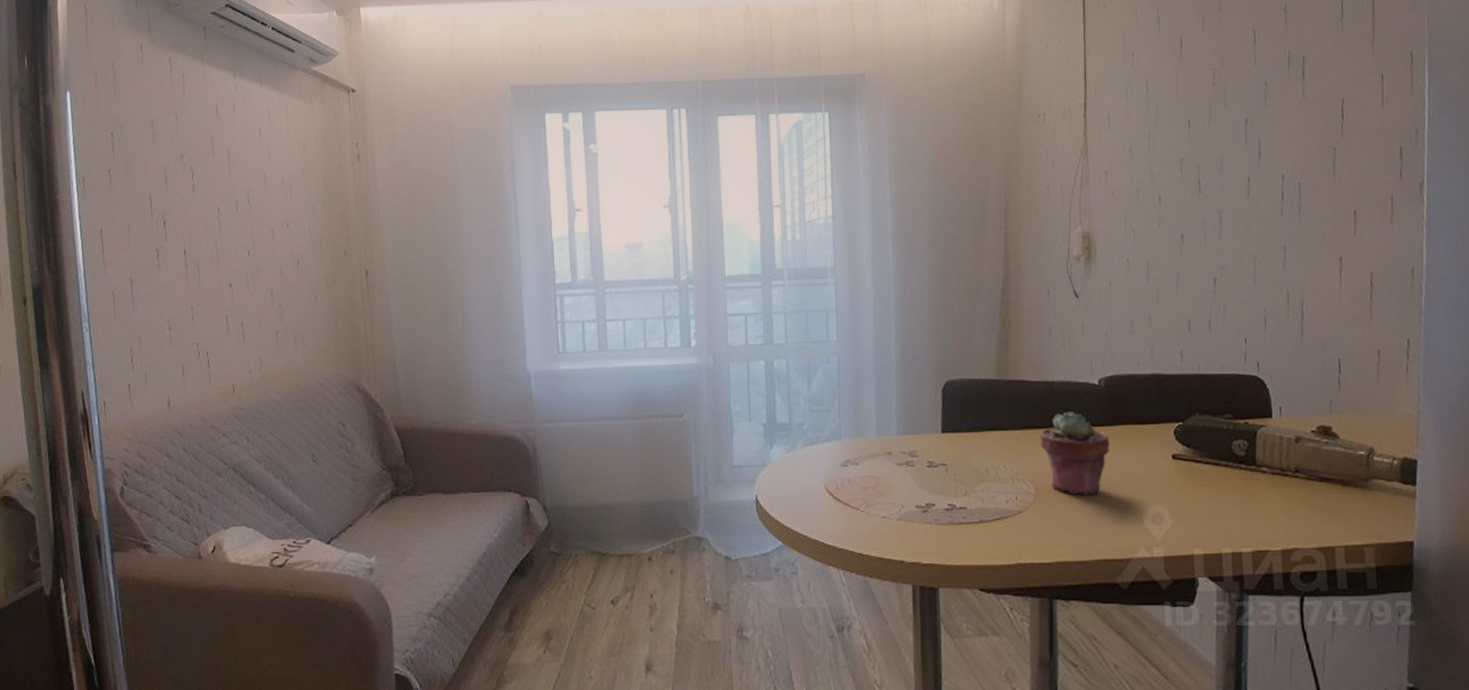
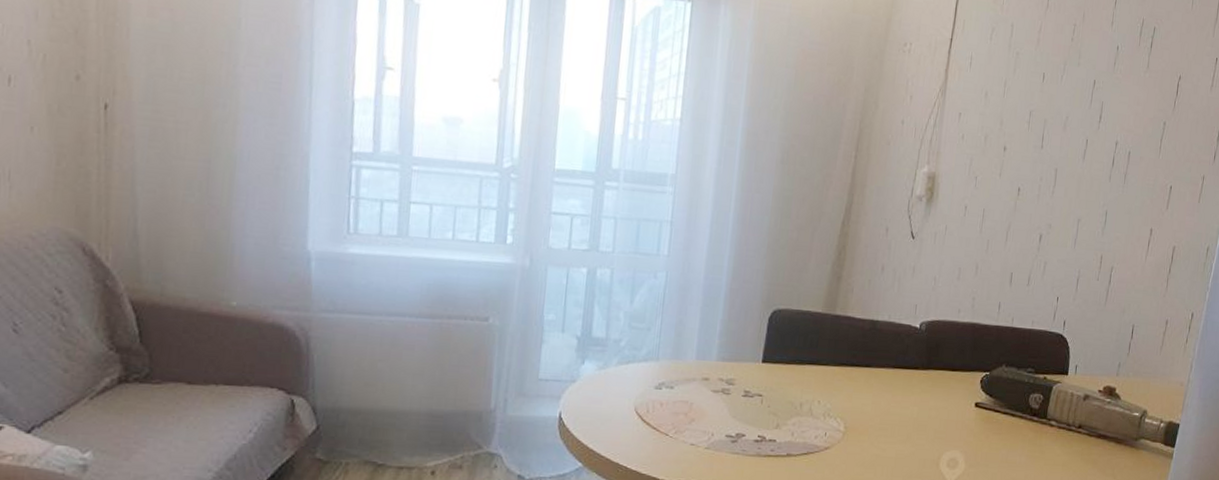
potted succulent: present [1040,412,1111,496] -> none [856,352,922,437]

